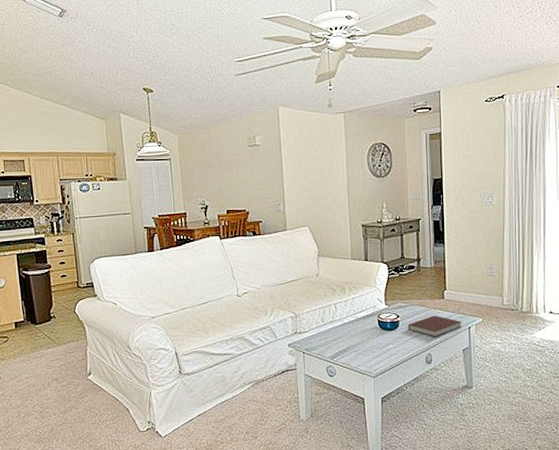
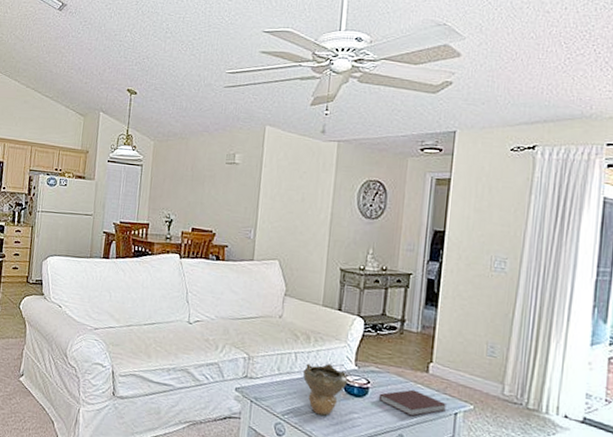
decorative bowl: none [343,308,382,352] -> present [302,363,348,416]

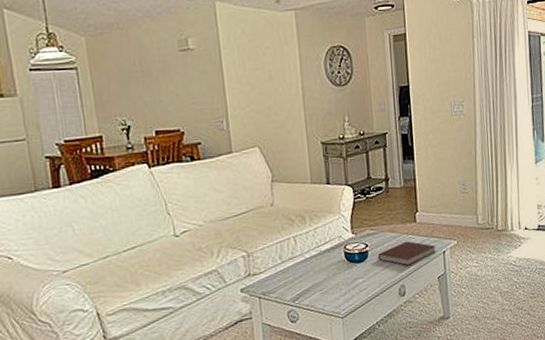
decorative bowl: present [302,363,348,416] -> none [304,238,349,291]

